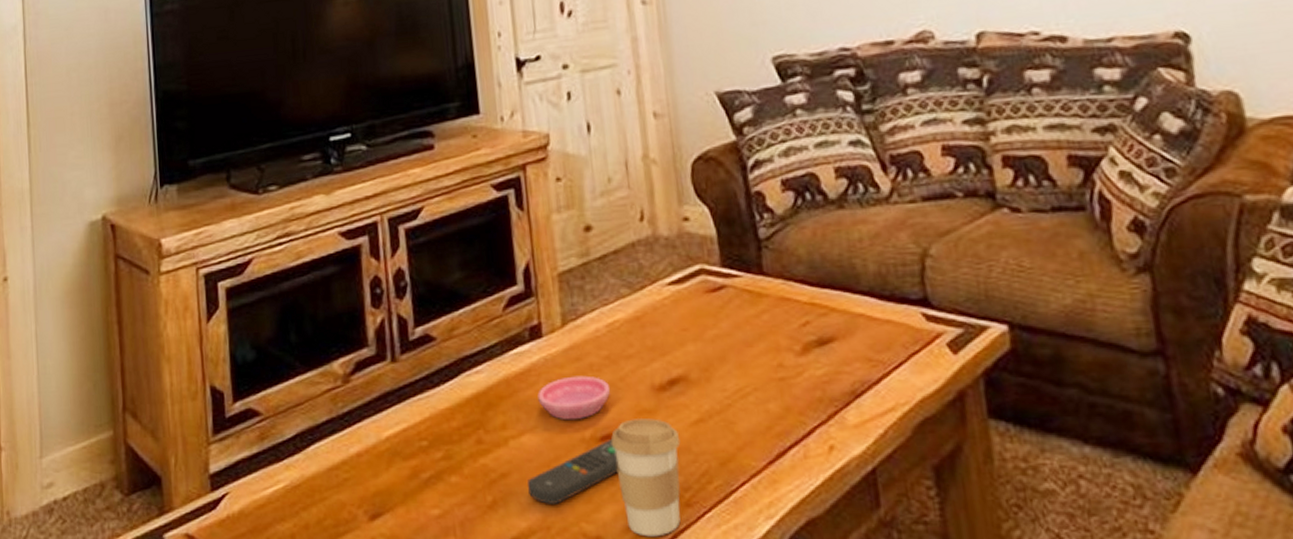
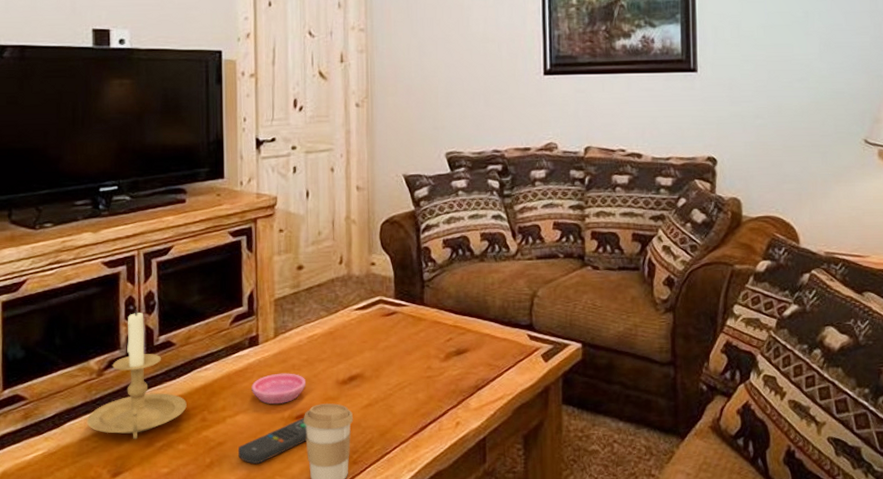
candle holder: none [333,292,457,469] -> present [86,309,187,440]

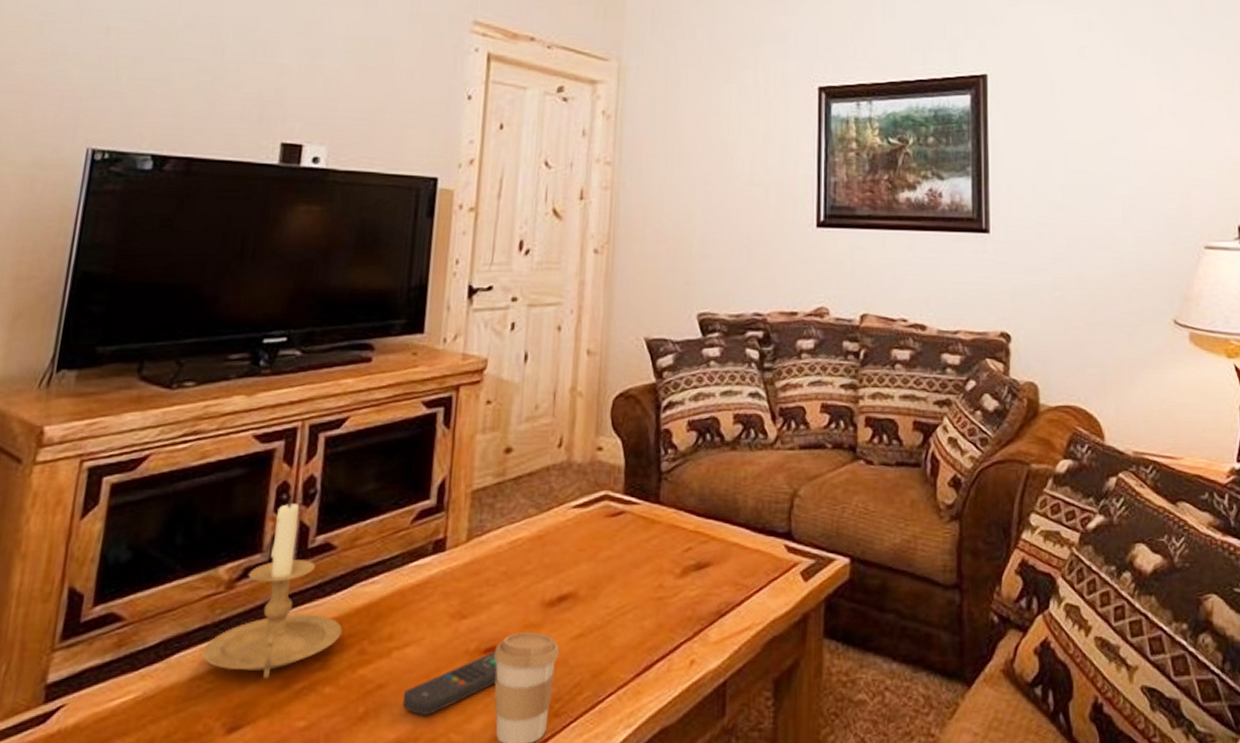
saucer: present [251,373,306,405] -> none [430,589,503,633]

